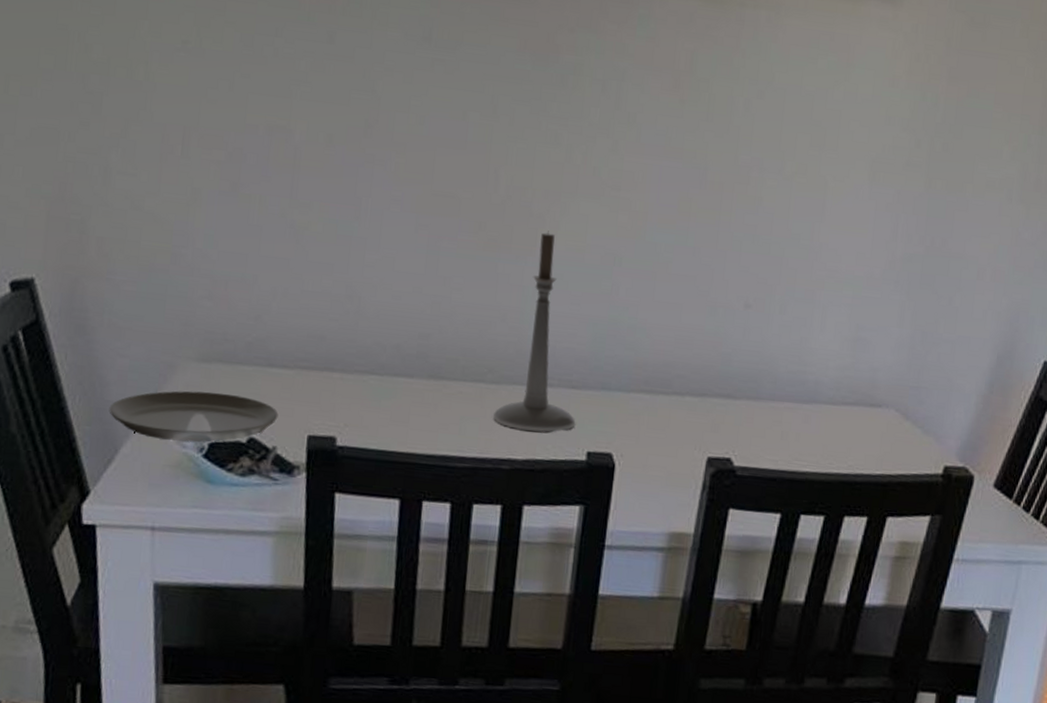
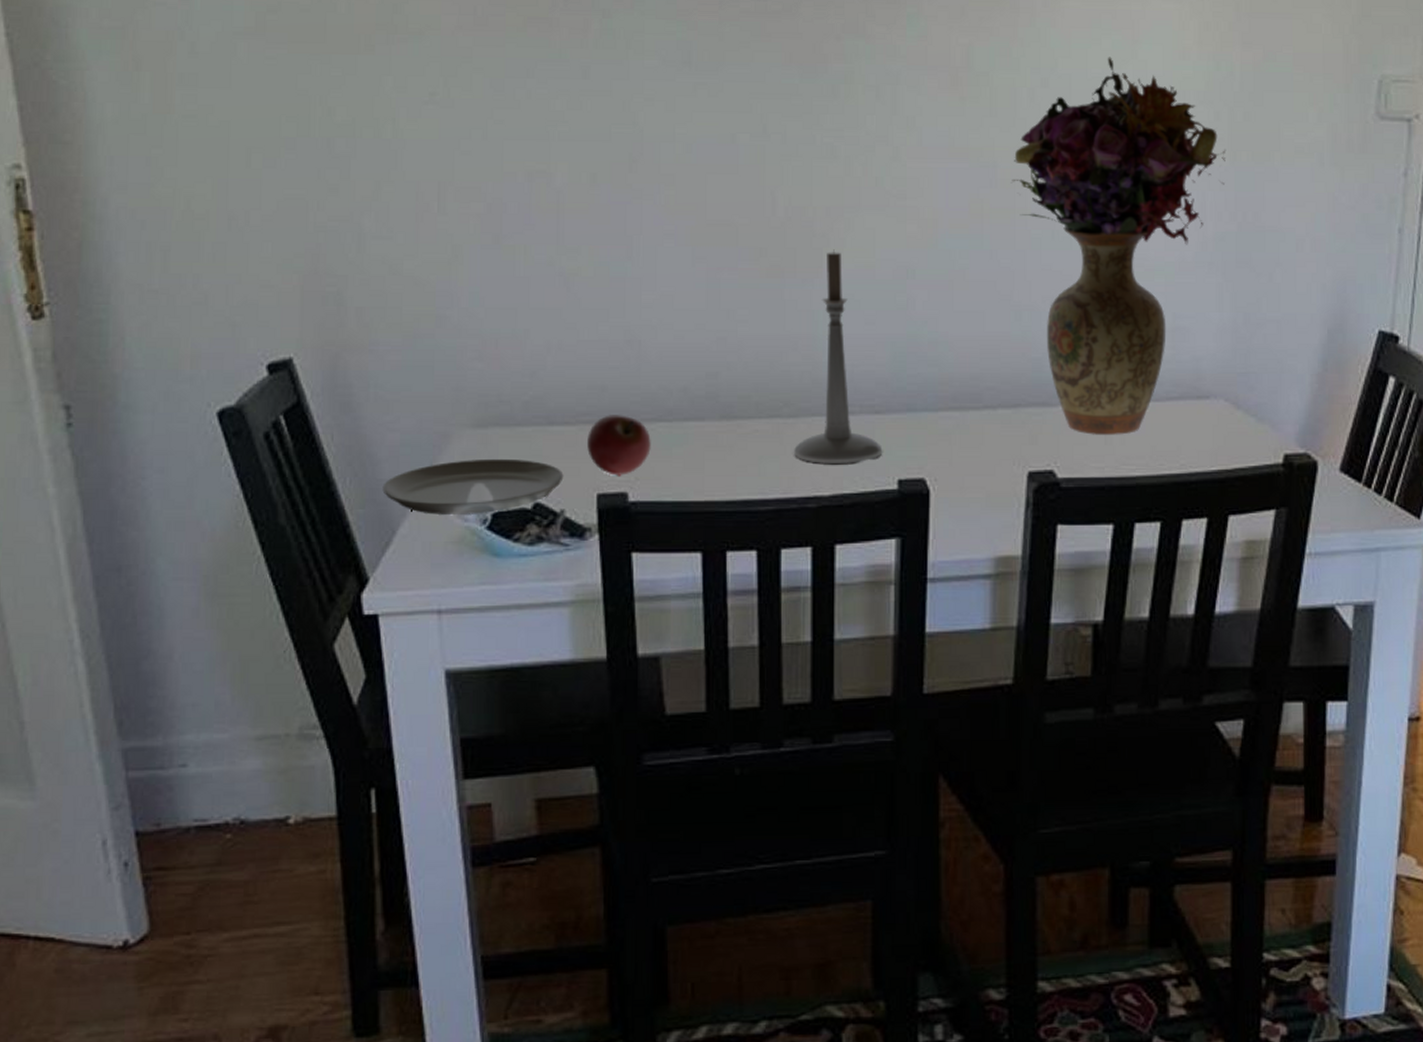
fruit: none [302,363,362,421] -> present [587,415,651,475]
flower arrangement: none [720,76,923,433] -> present [1012,57,1227,435]

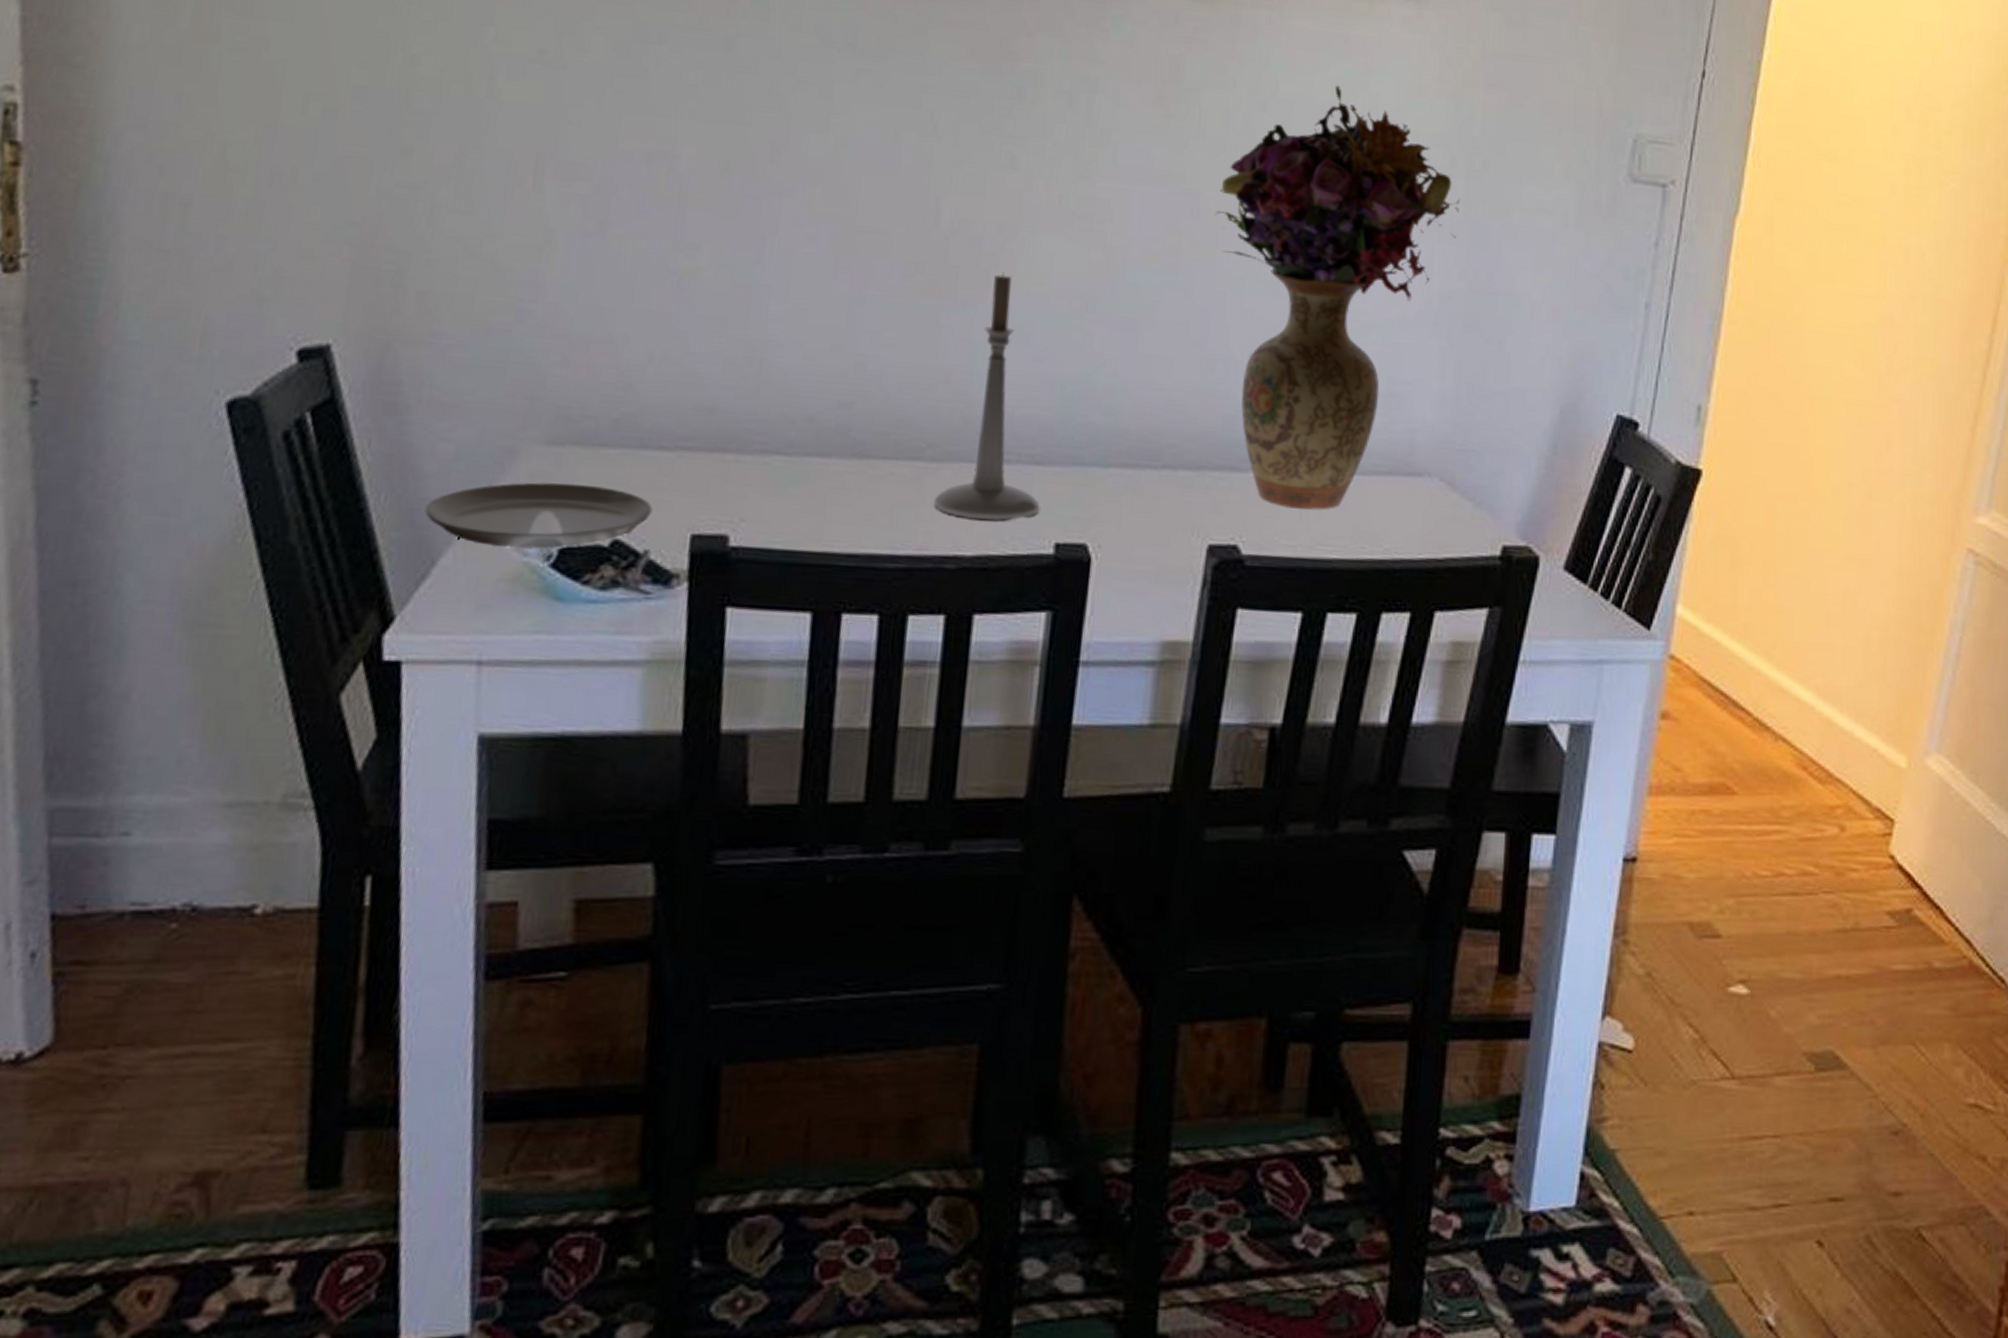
fruit: present [587,415,651,475] -> none [684,442,764,515]

